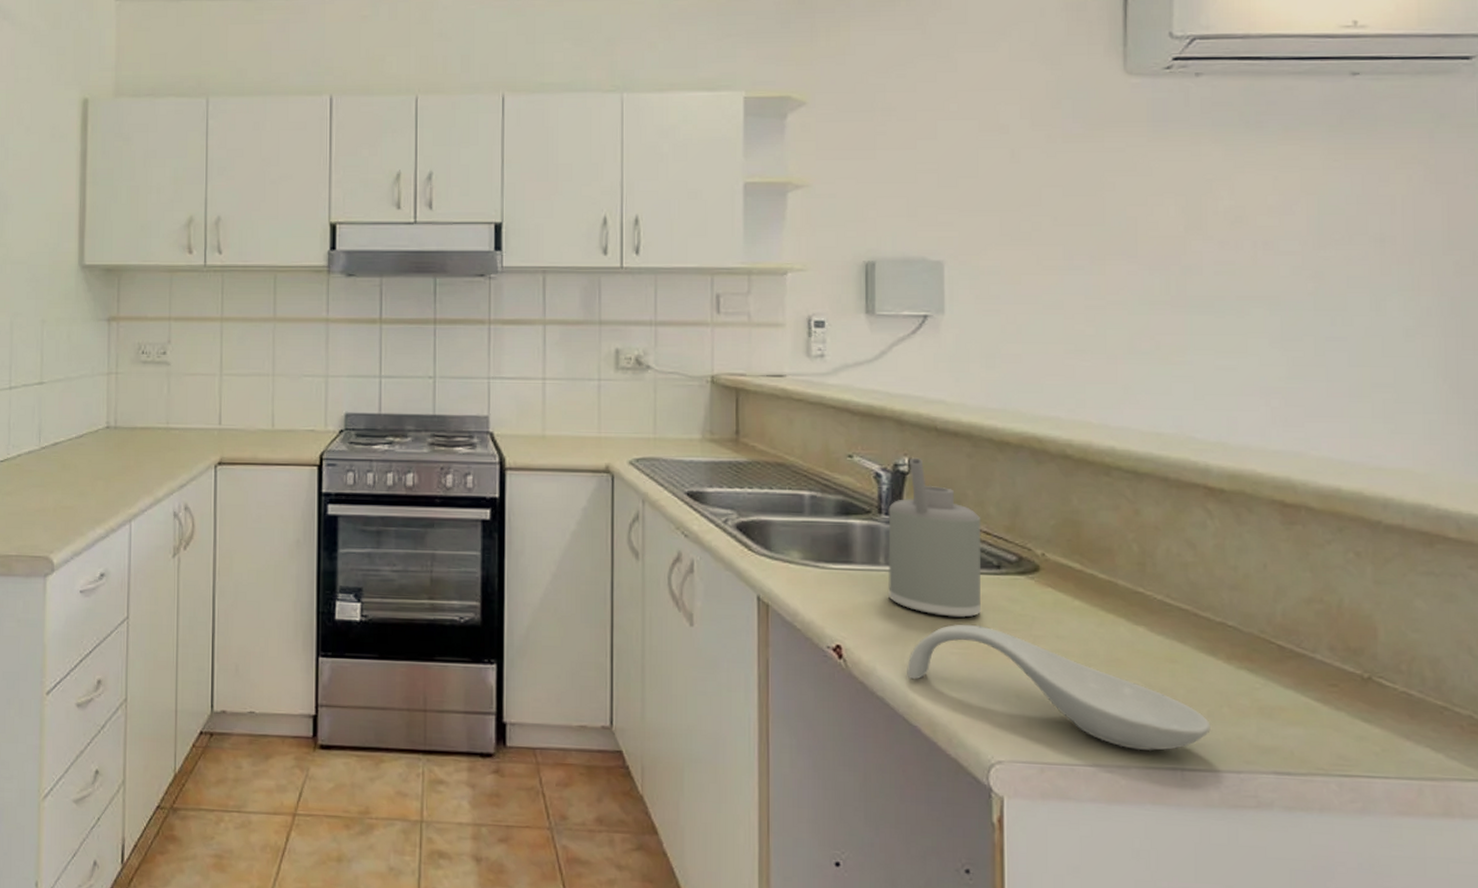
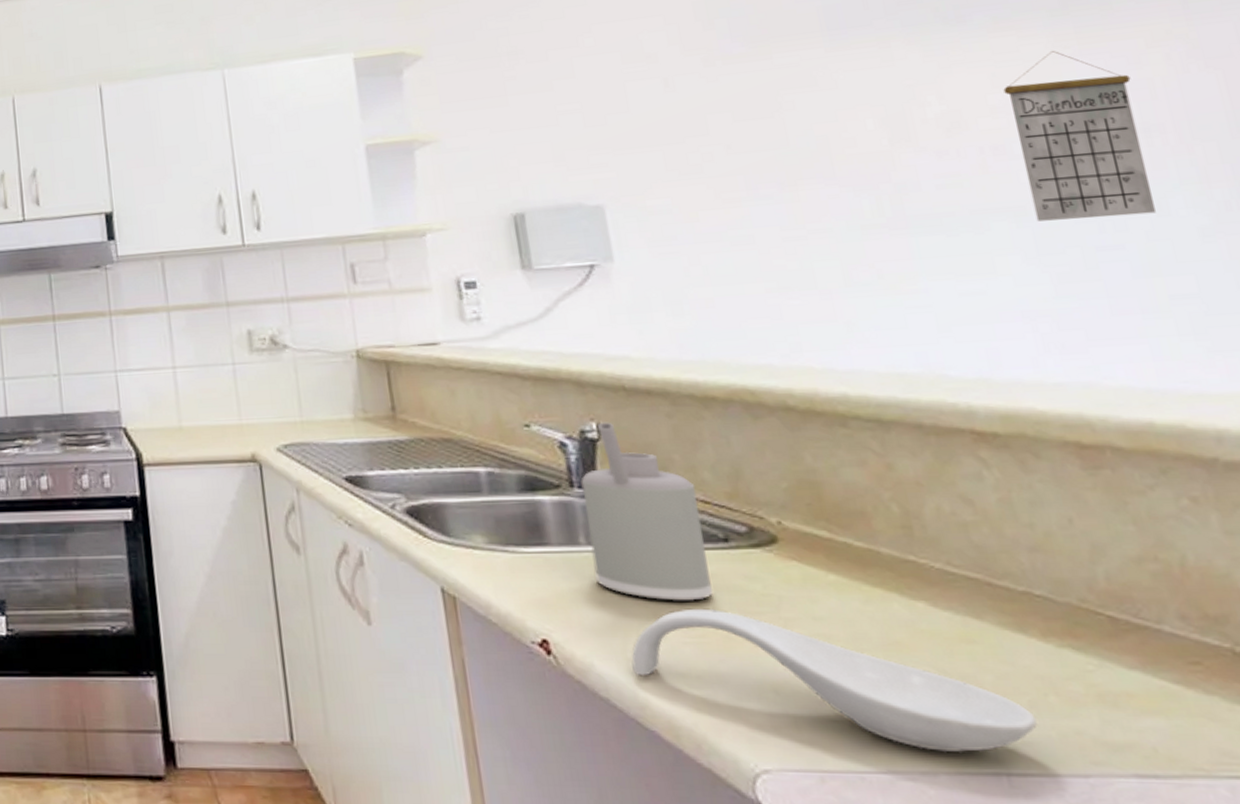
calendar: none [1281,163,1379,313] -> present [1003,51,1156,222]

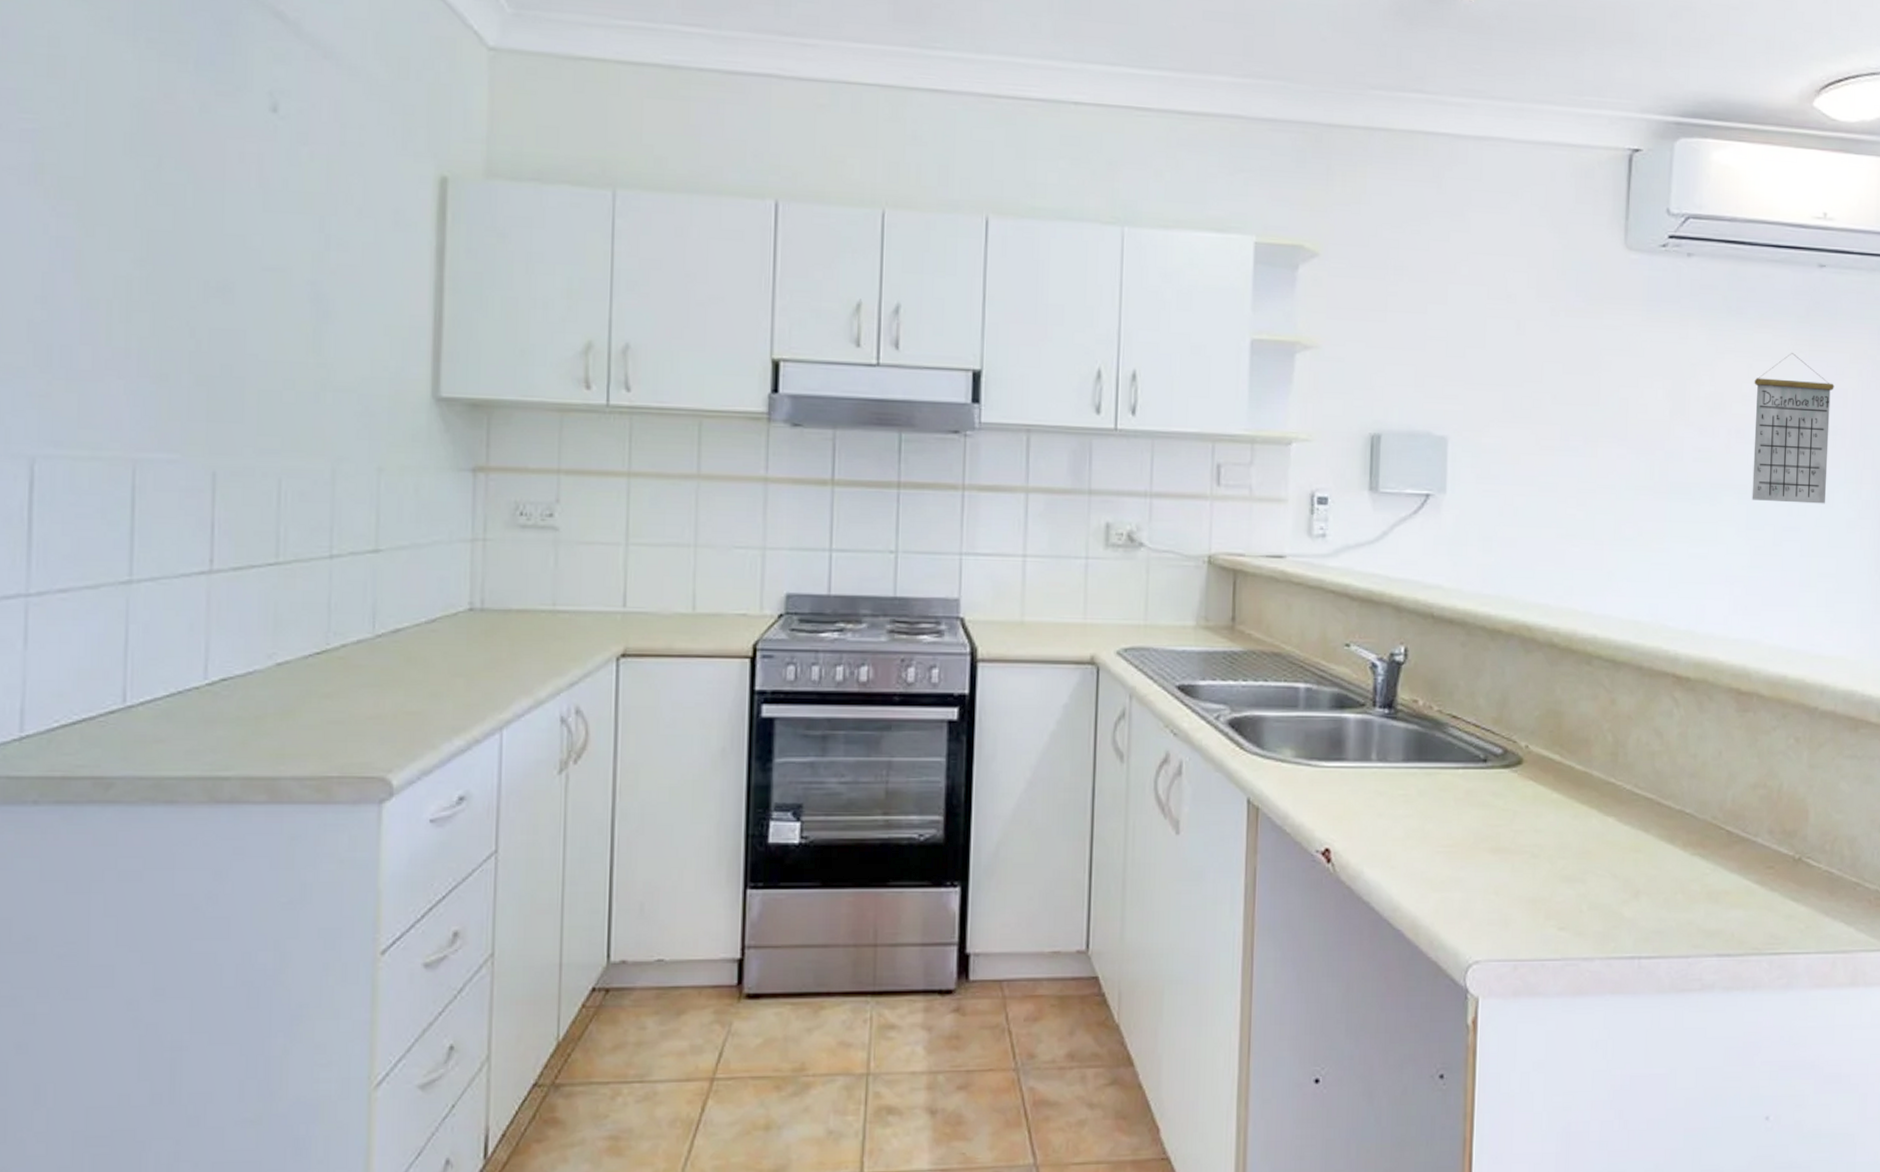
soap dispenser: present [580,422,713,603] -> none [1379,646,1471,816]
spoon rest: present [630,608,1038,752] -> none [1392,821,1666,941]

